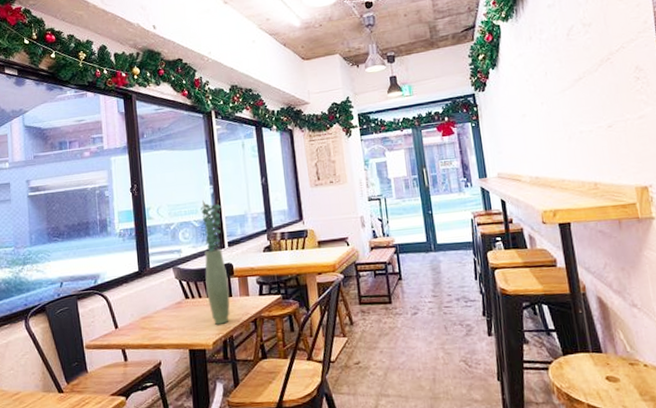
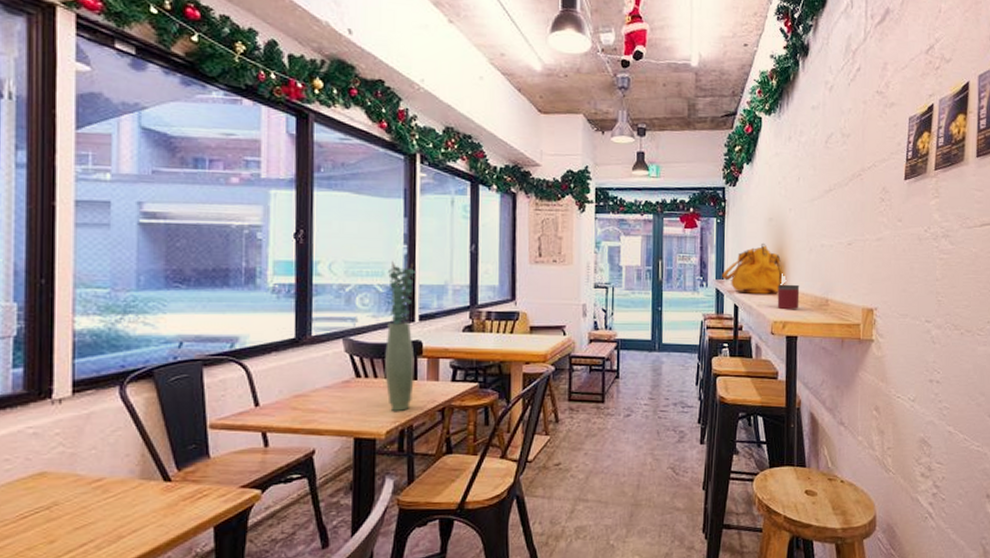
handbag: none [484,138,549,188] -> present [722,242,785,294]
beverage cup: none [541,172,567,198] -> present [777,284,800,309]

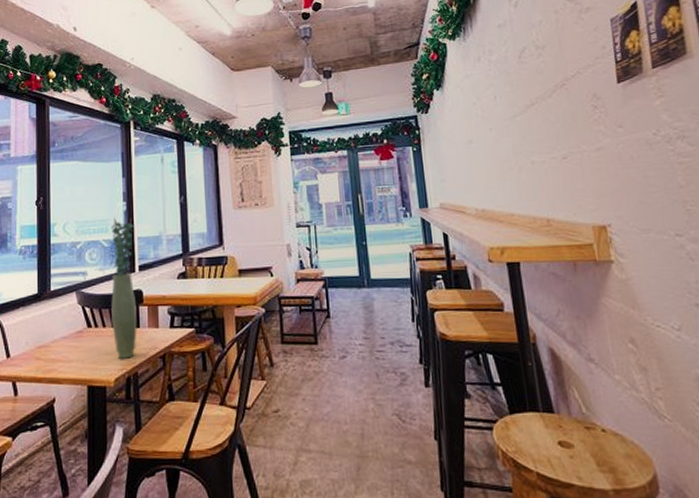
handbag: present [722,242,785,294] -> none [426,166,497,220]
beverage cup: present [777,284,800,309] -> none [488,206,517,234]

